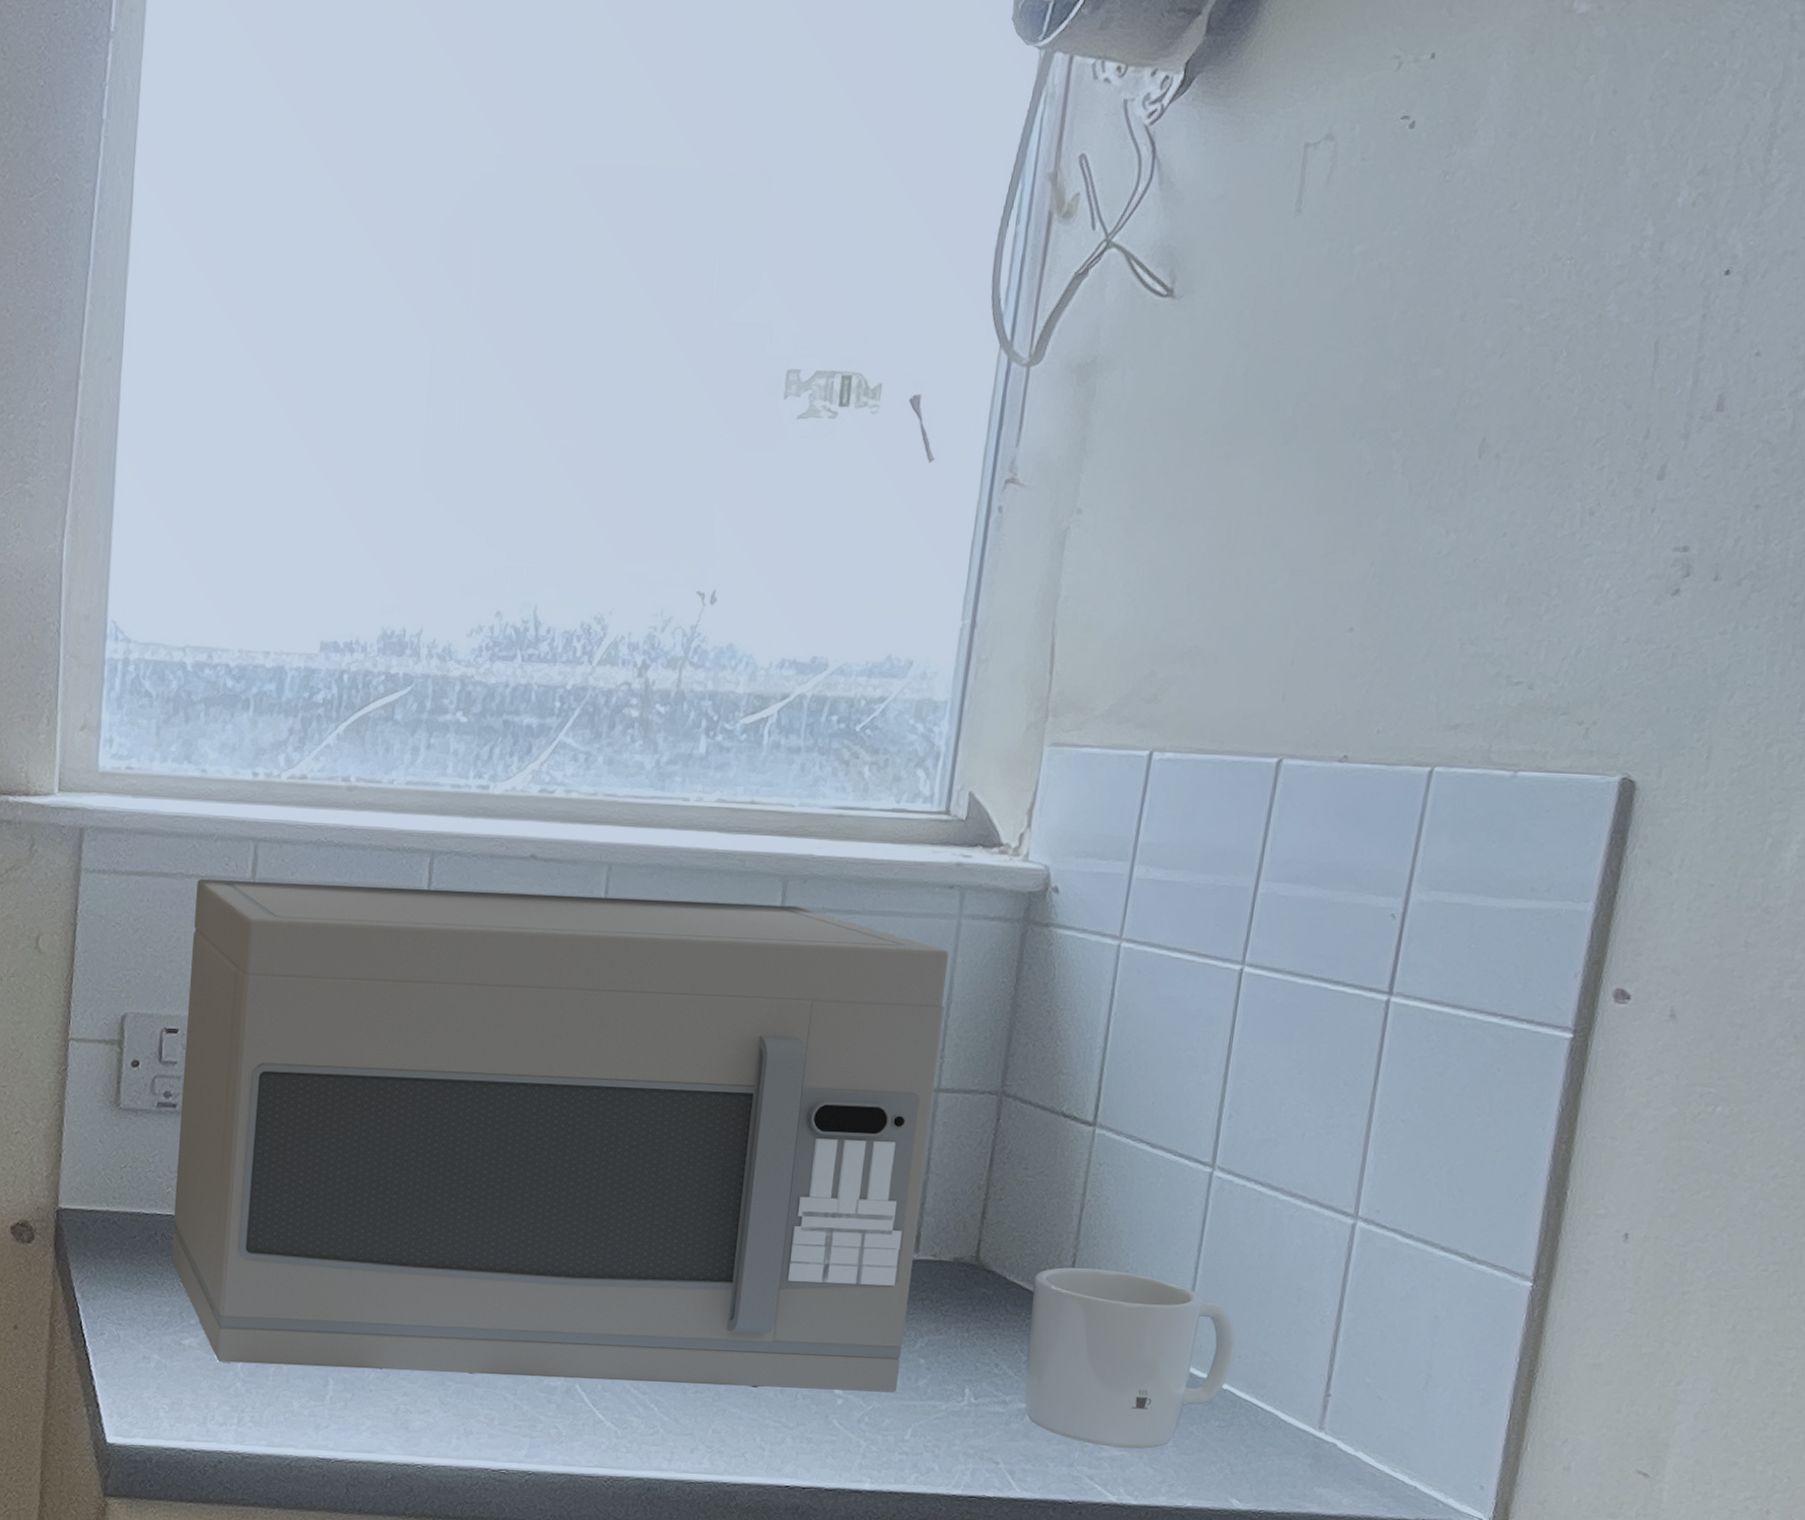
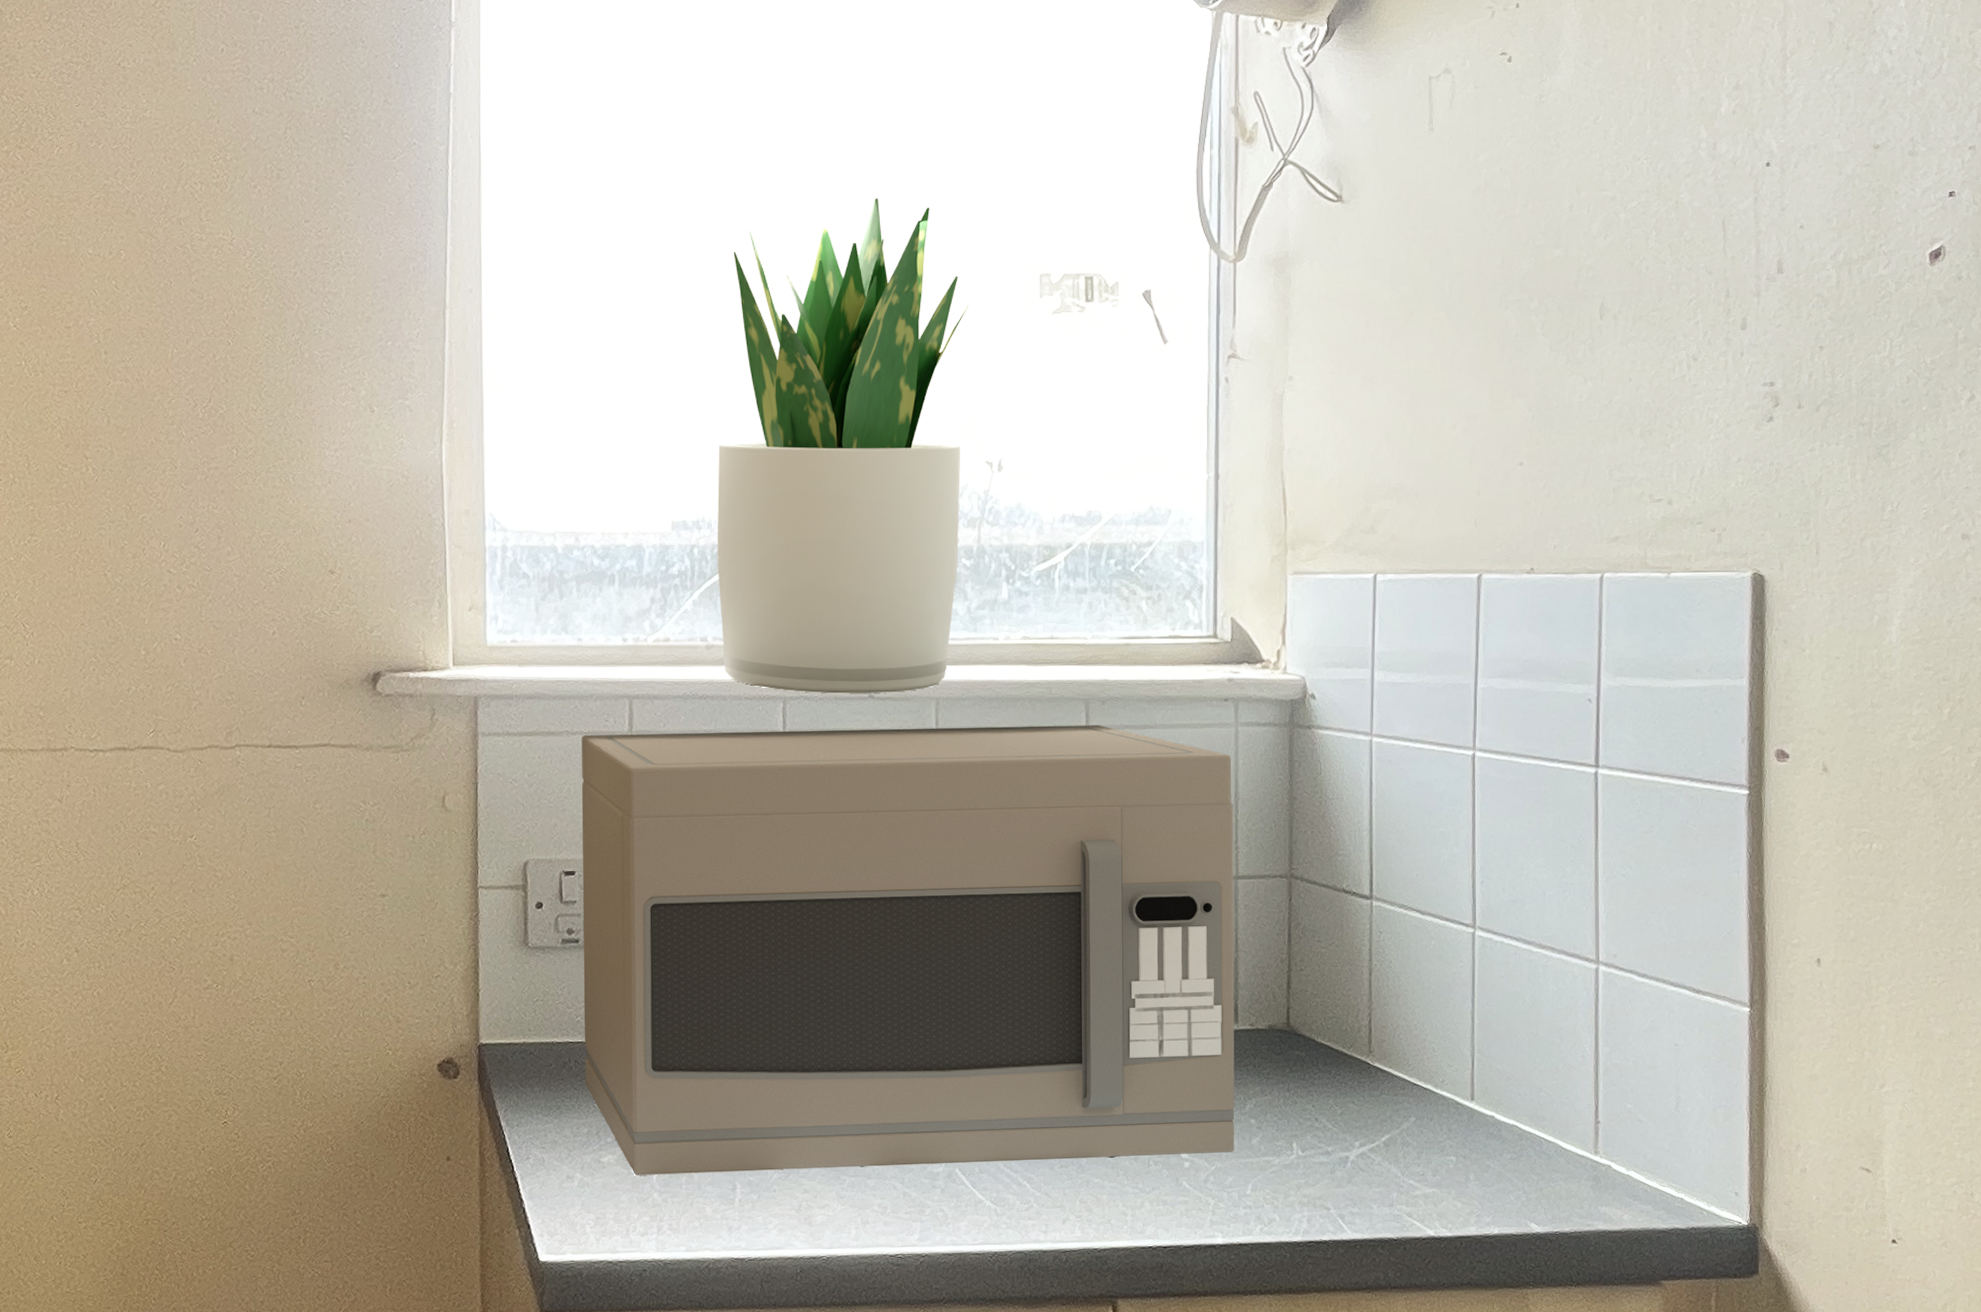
planter: none [366,268,697,854] -> present [717,198,969,694]
mug: present [1024,1267,1236,1449] -> none [1339,1025,1515,1186]

